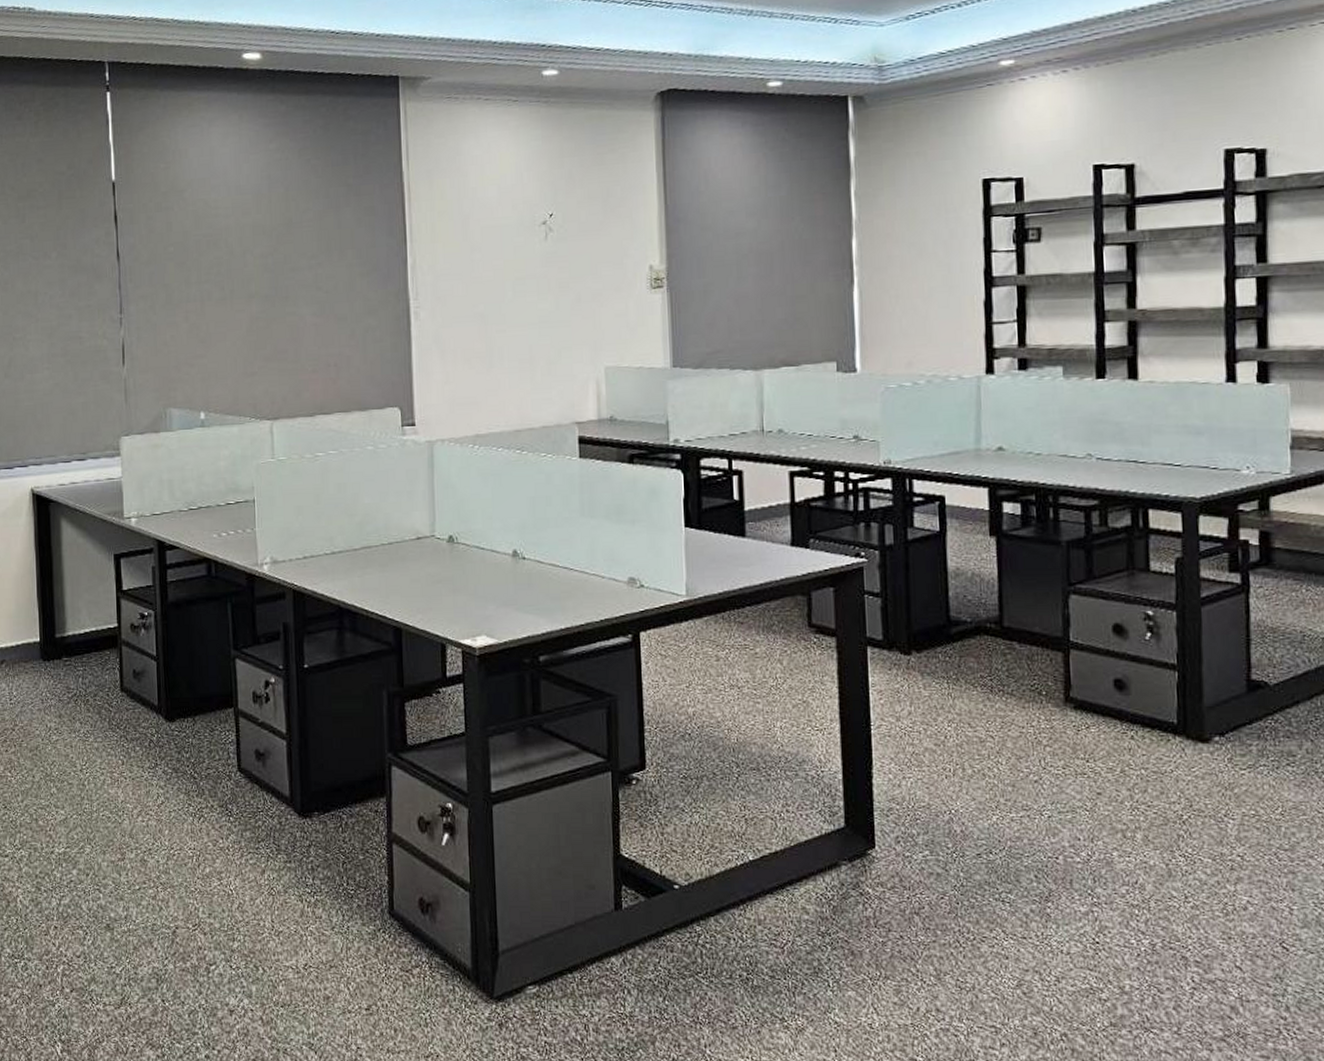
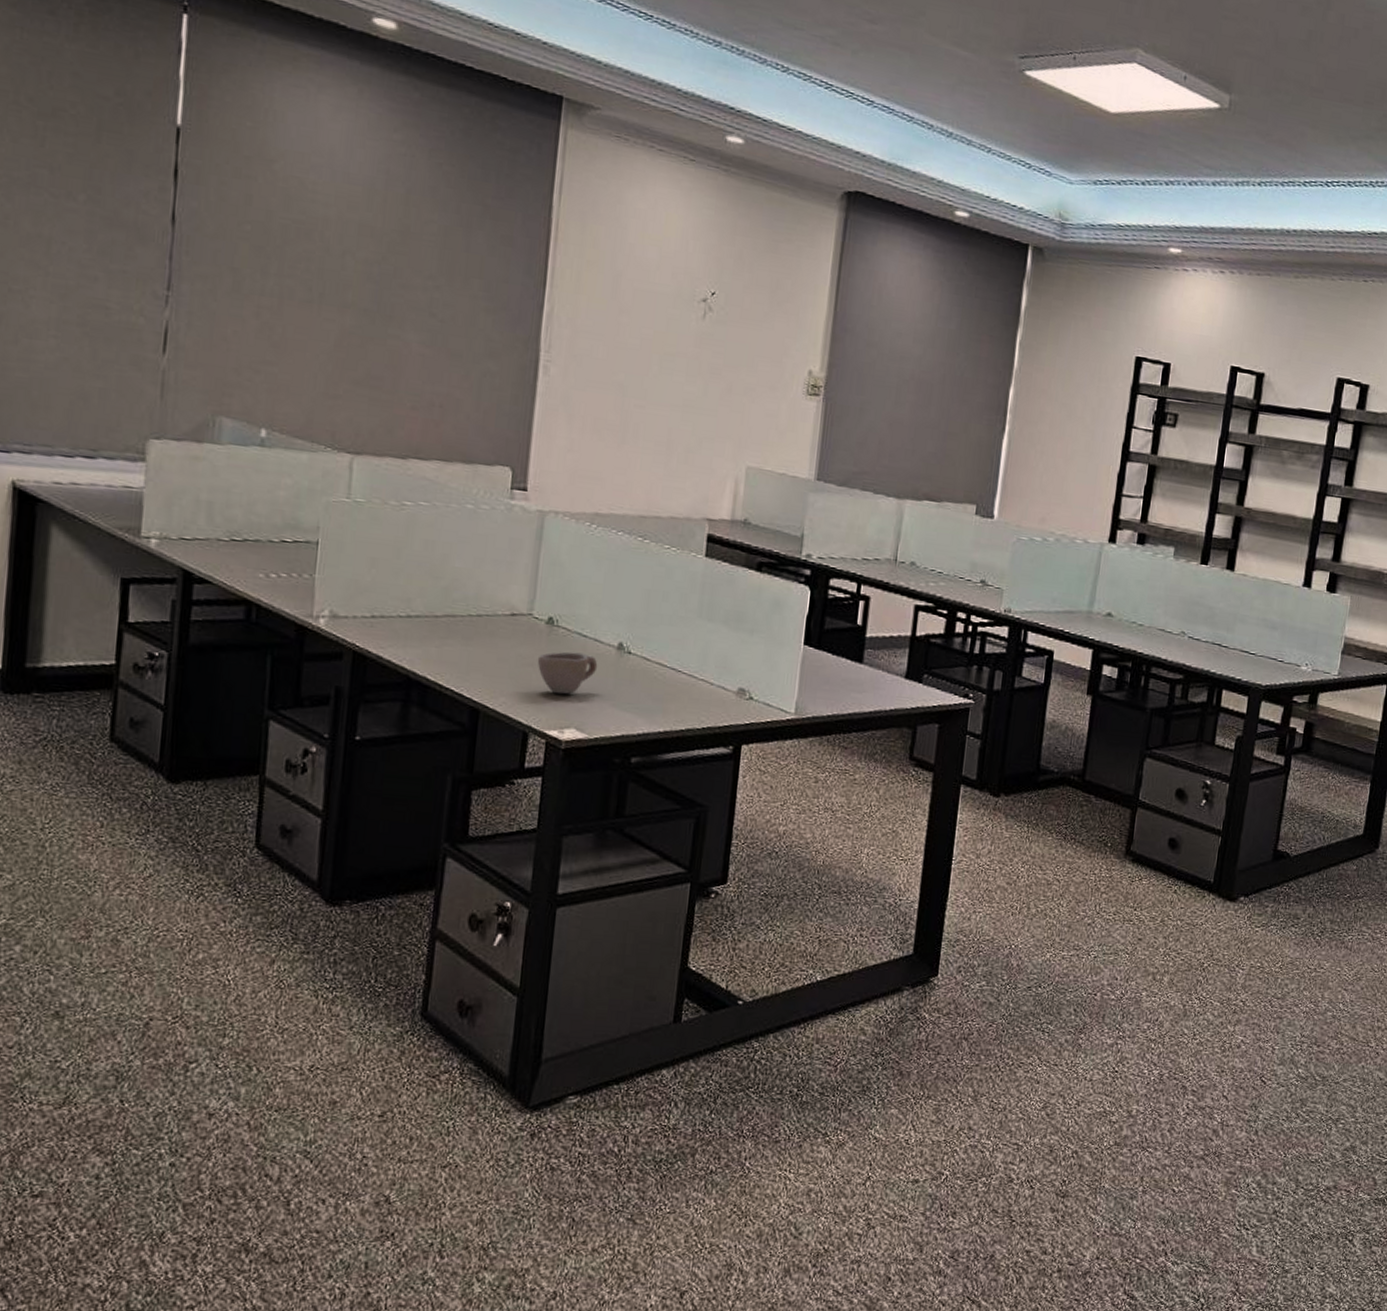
cup: none [444,564,498,606] -> present [537,651,598,695]

